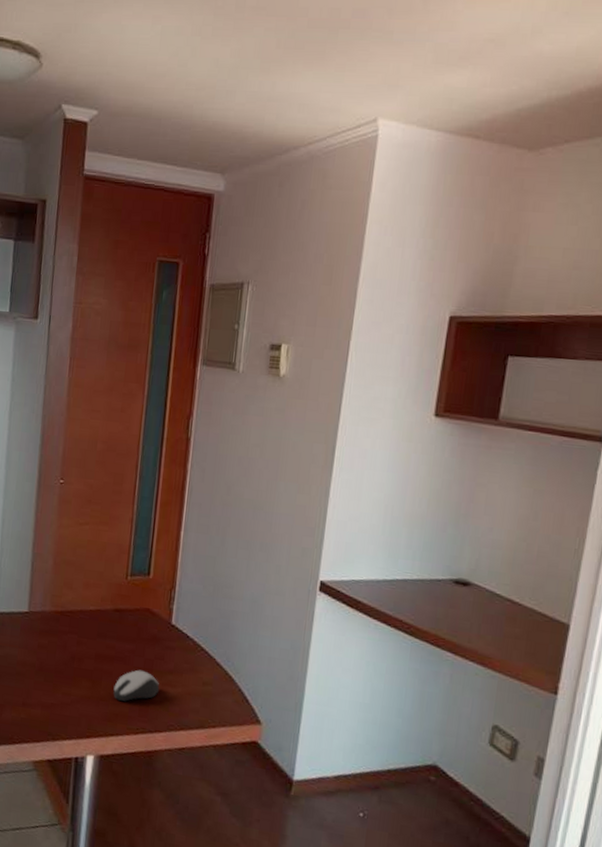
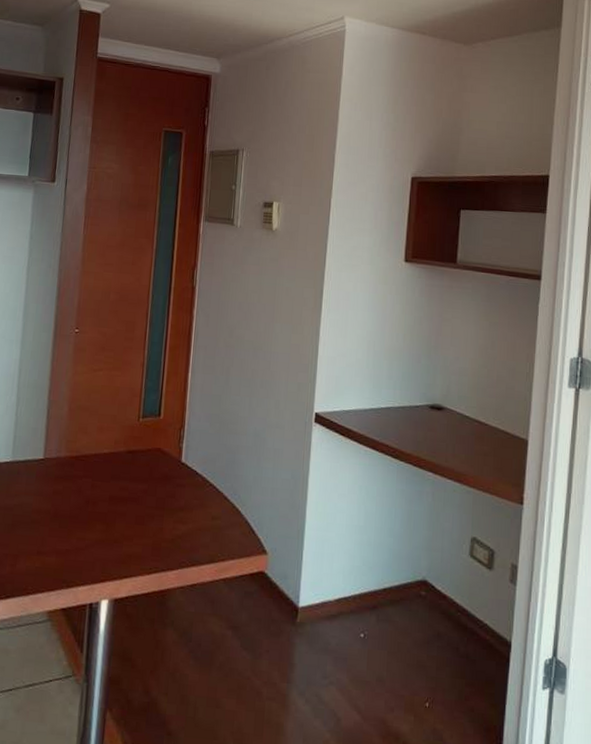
computer mouse: present [113,669,160,702] -> none [127,509,172,542]

